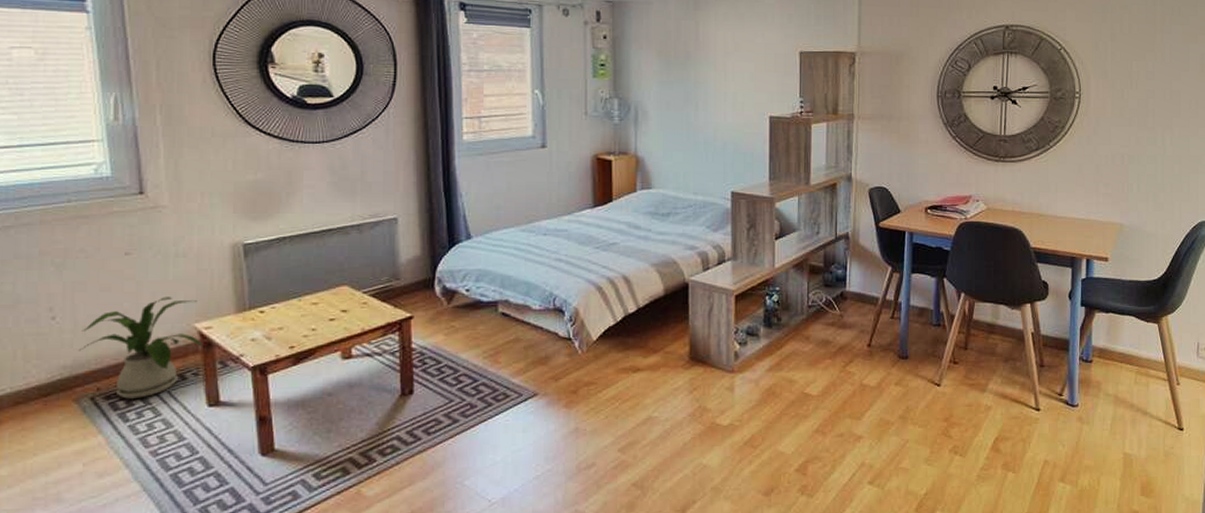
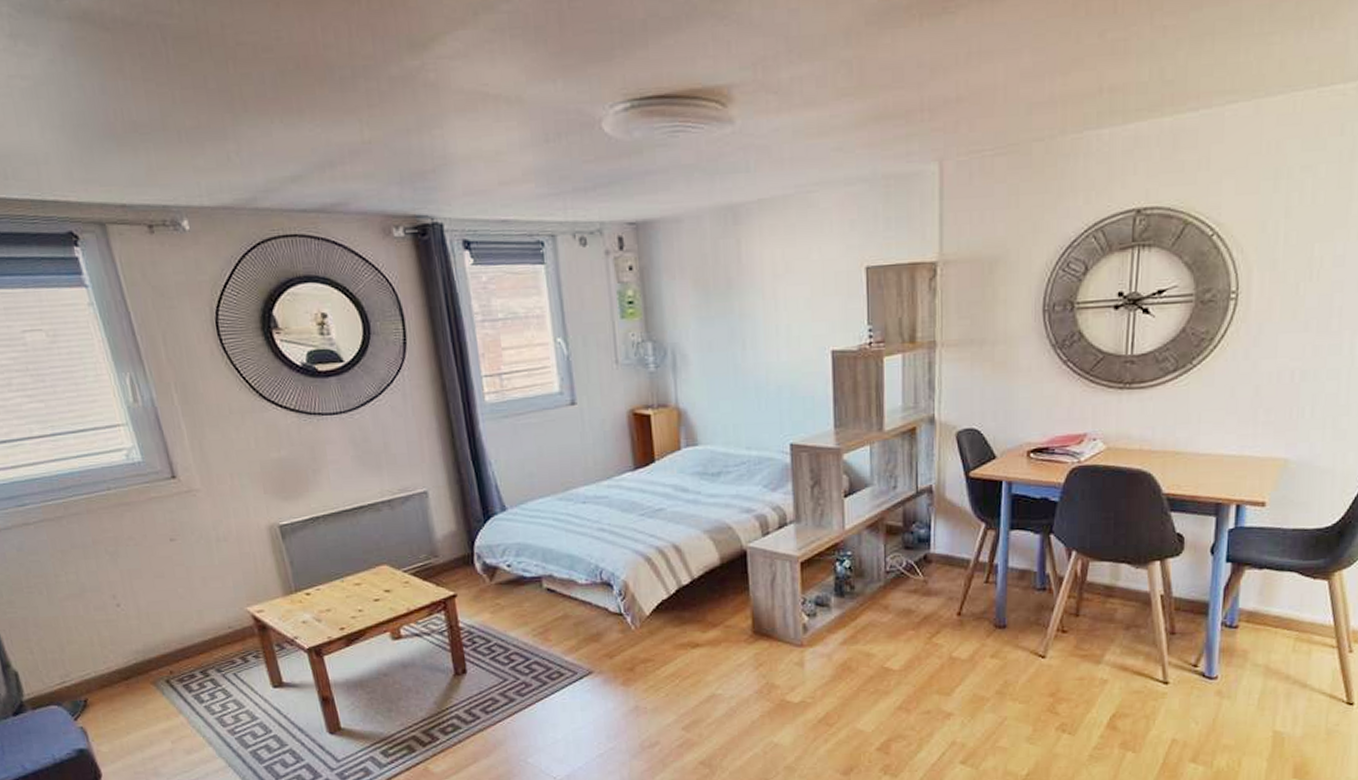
house plant: present [78,297,204,399] -> none [145,581,259,681]

